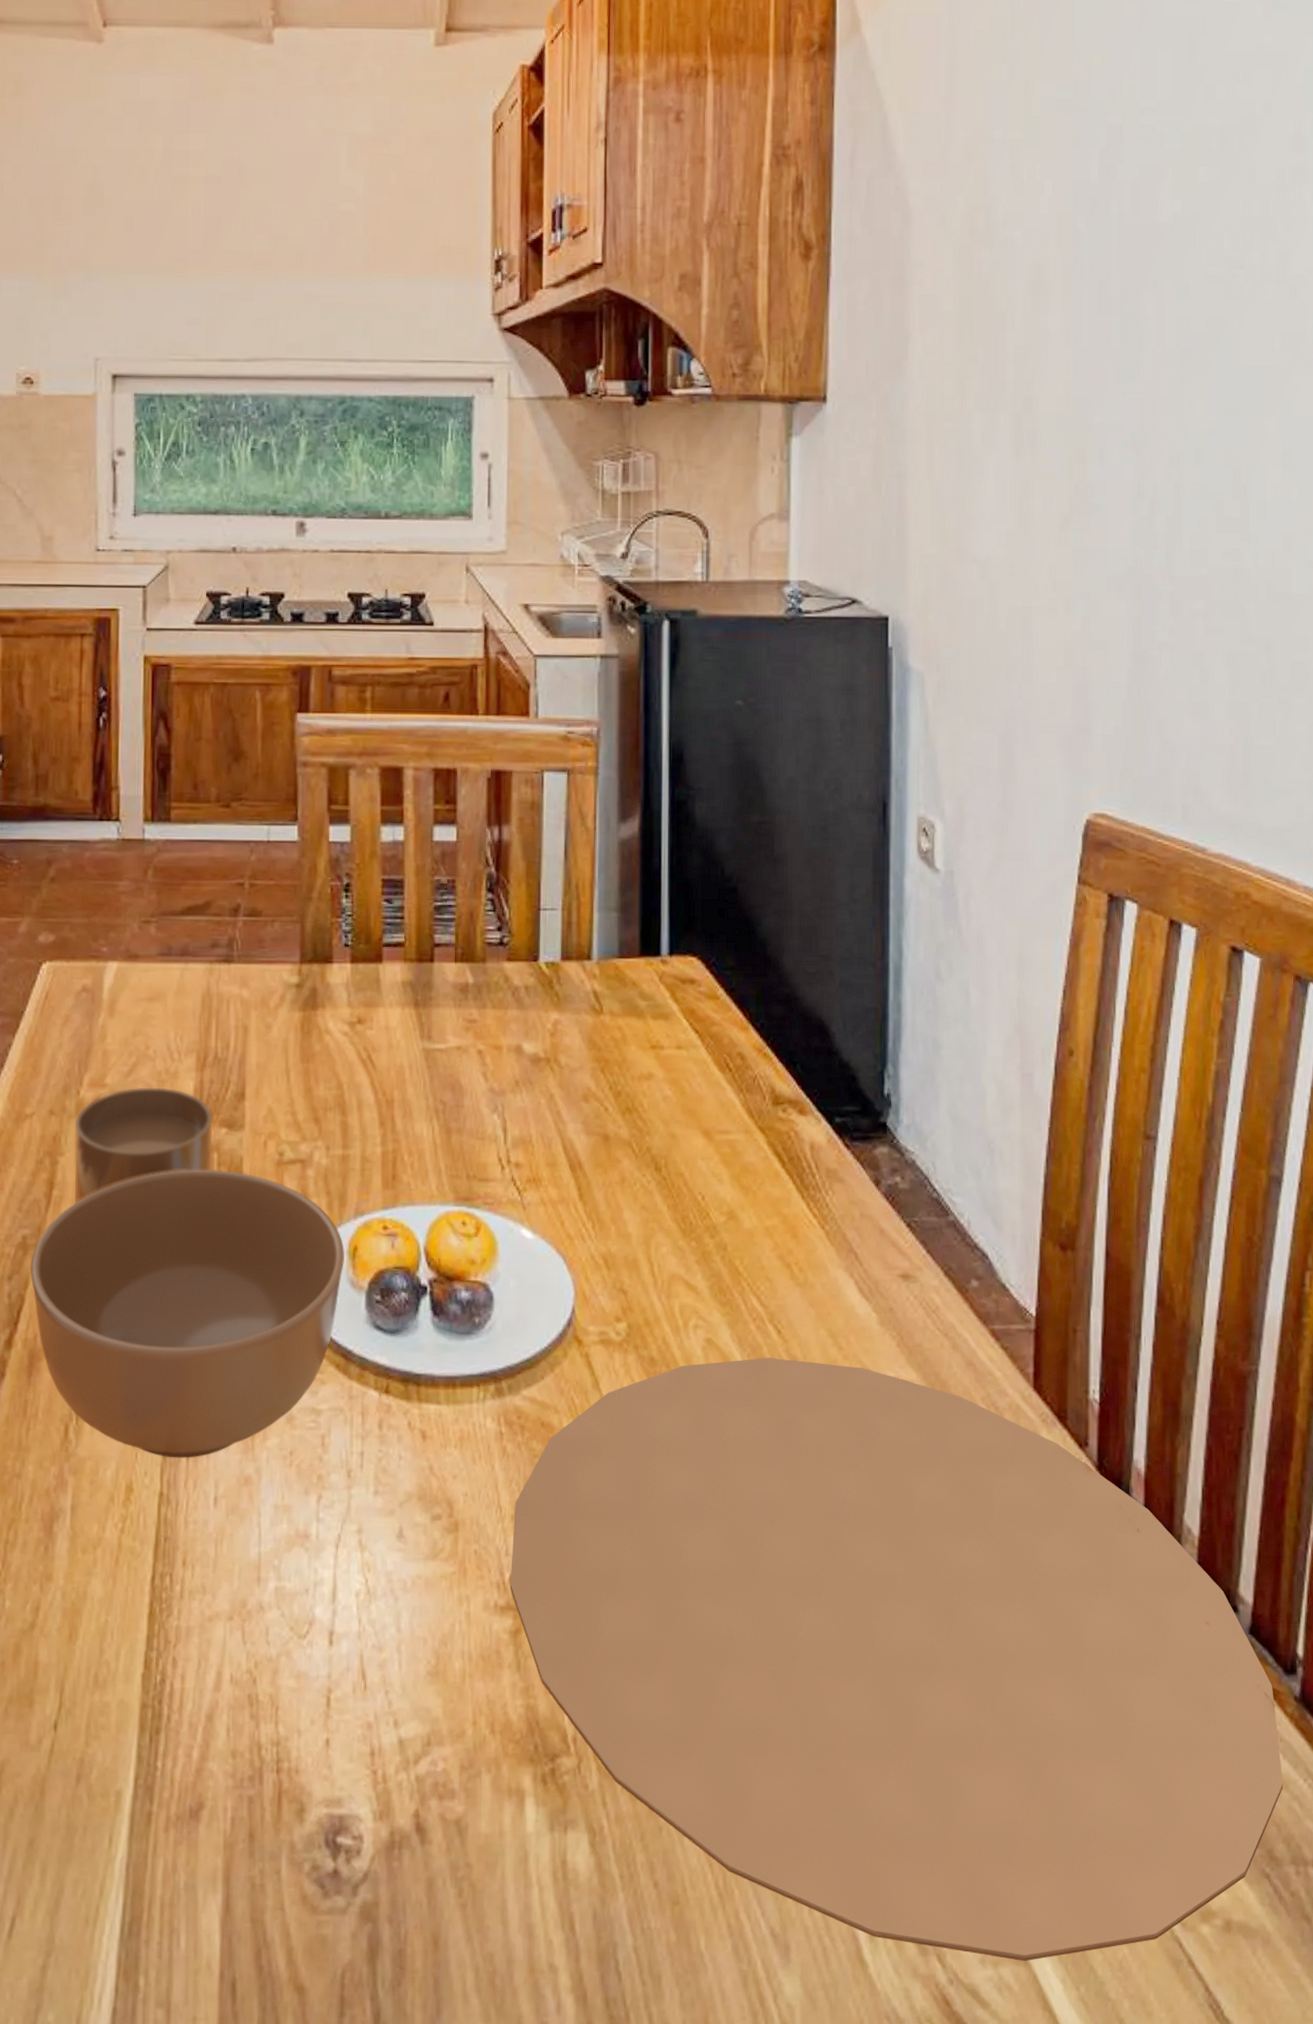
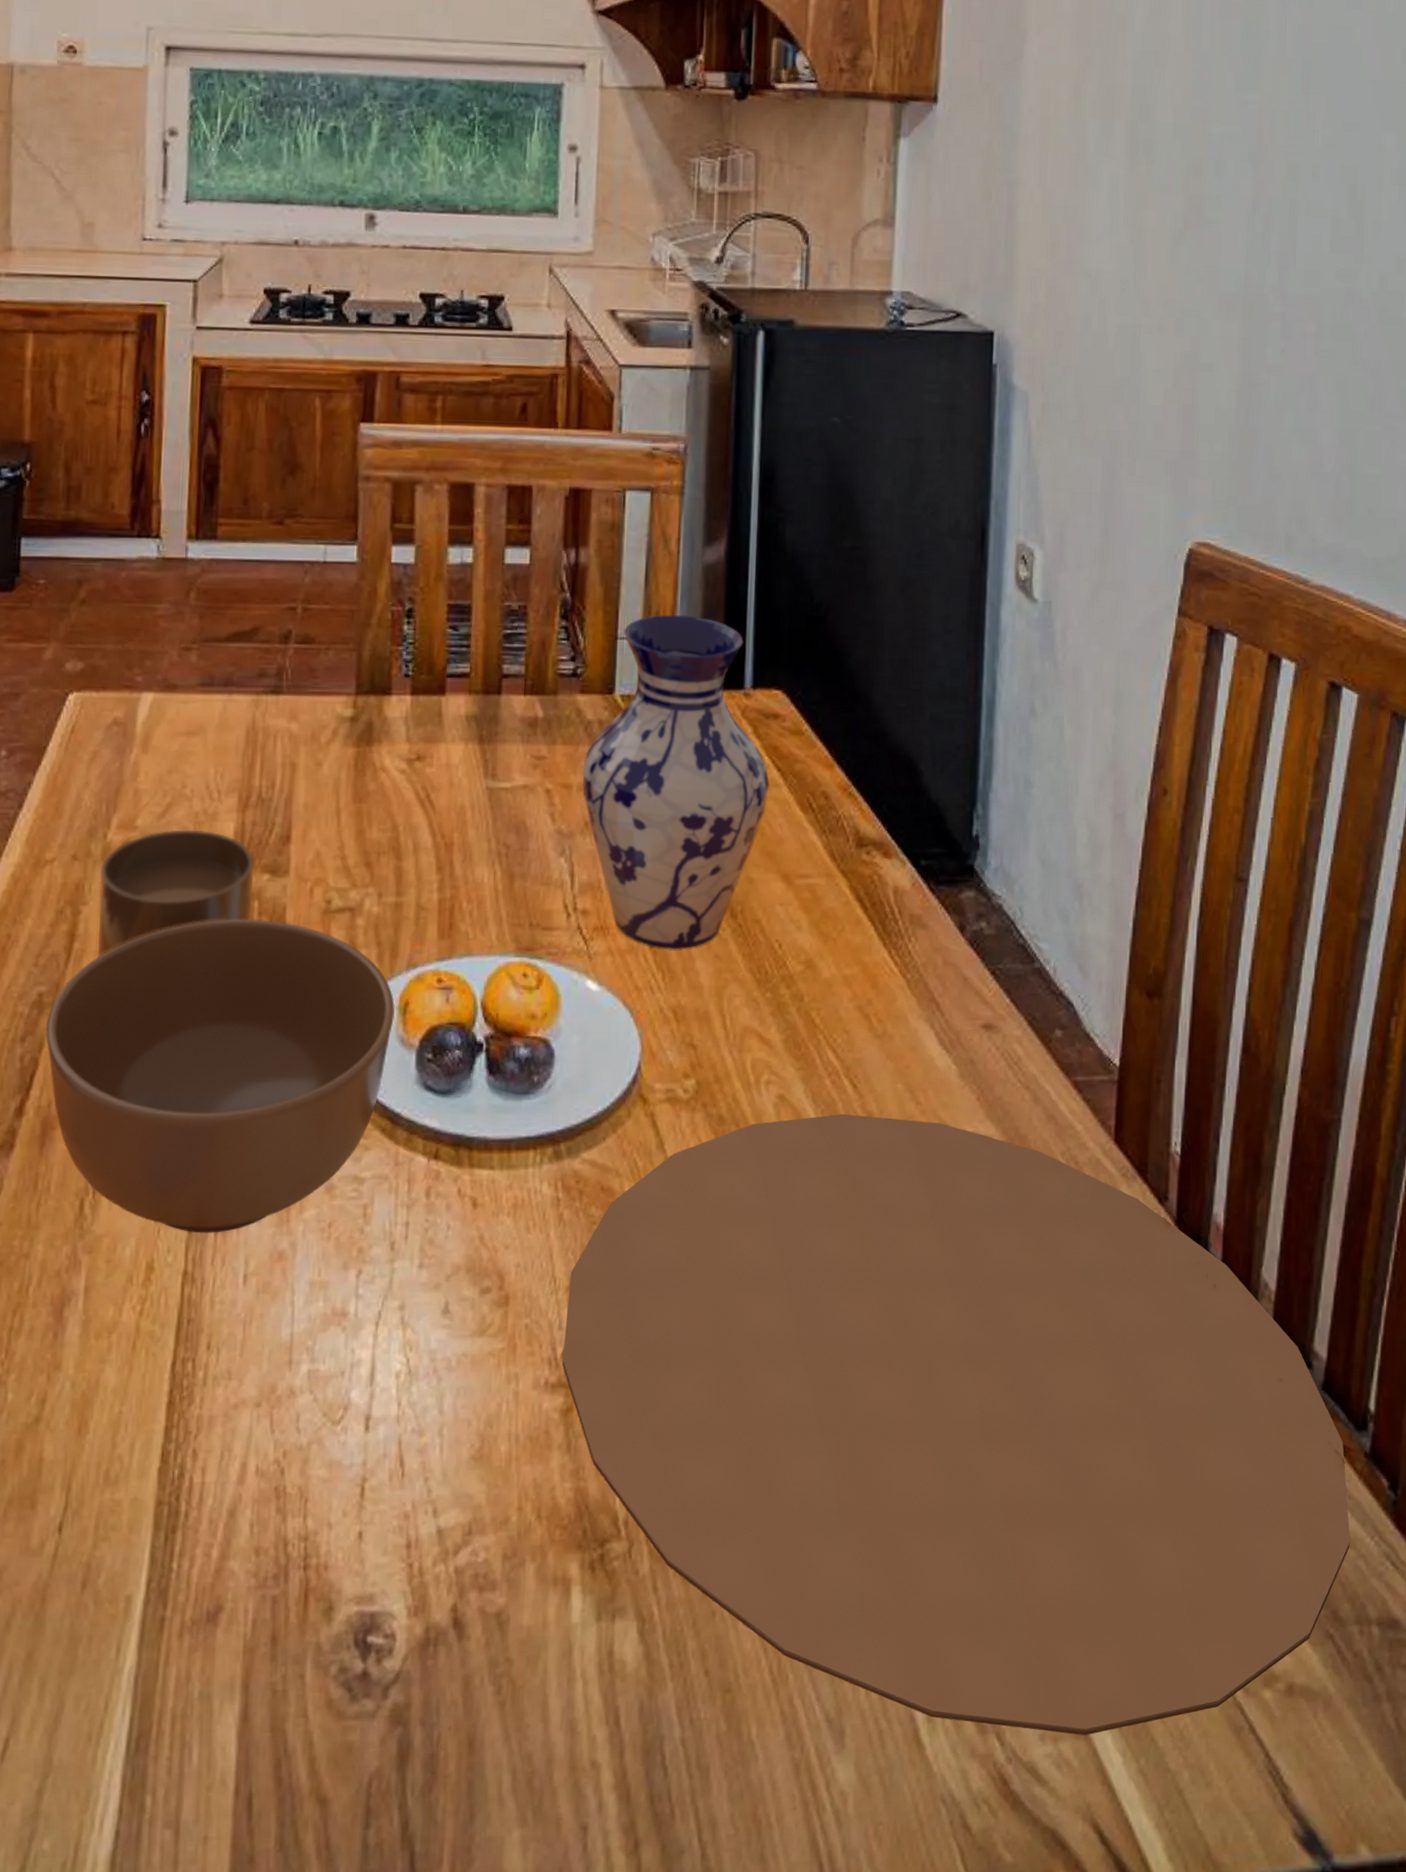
vase: none [511,887,689,1201] -> present [582,615,770,950]

